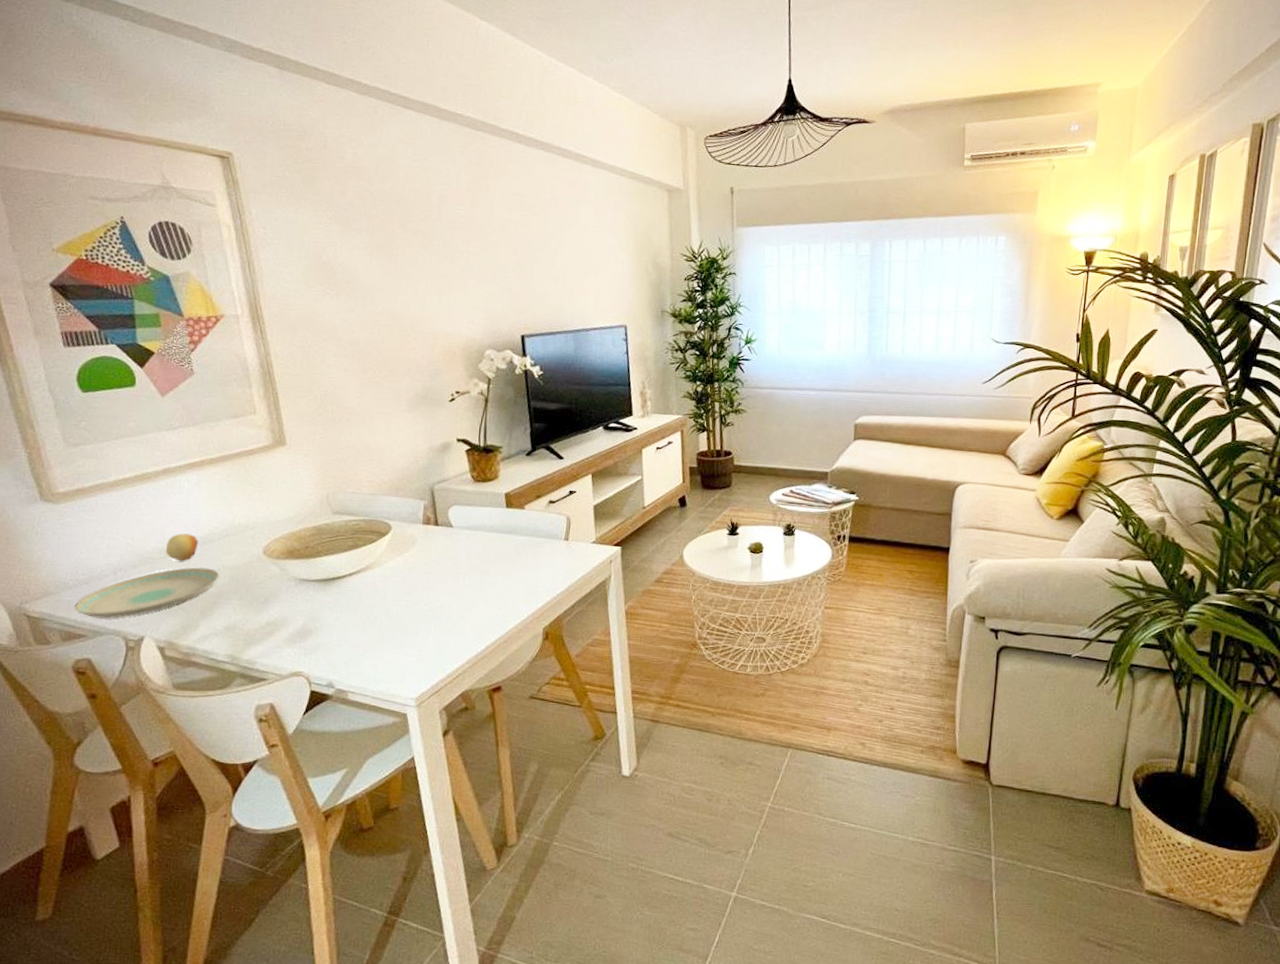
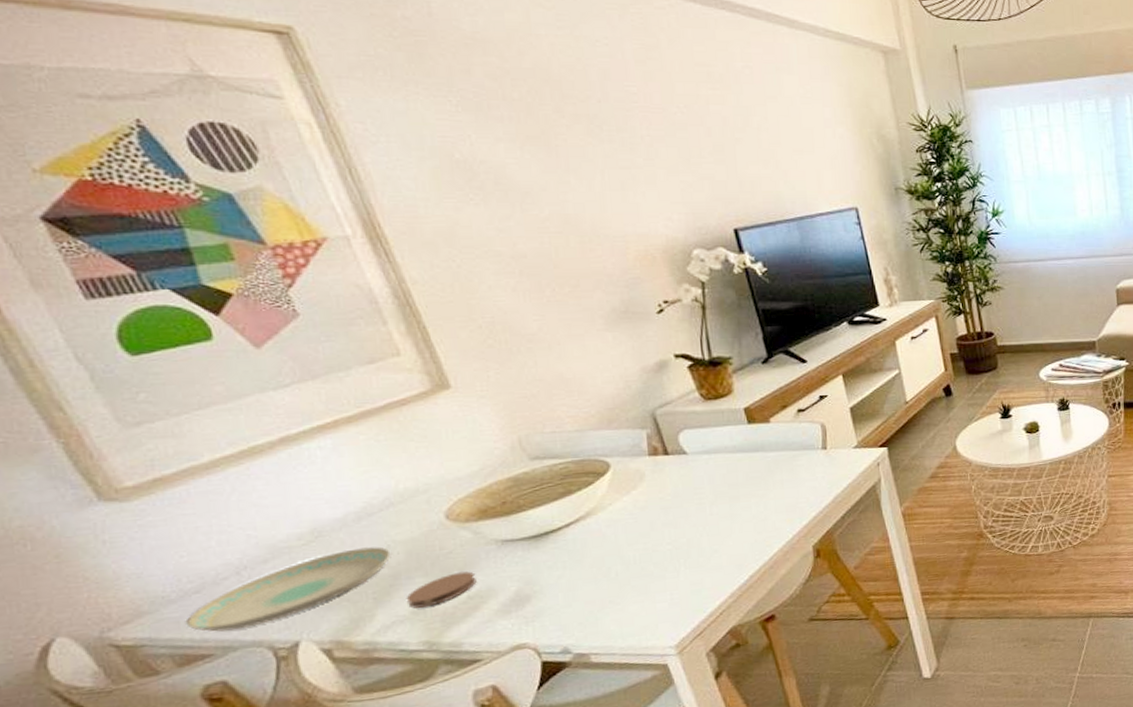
fruit: present [165,533,199,561] -> none [306,510,353,545]
coaster: none [223,600,276,626] -> present [406,571,477,609]

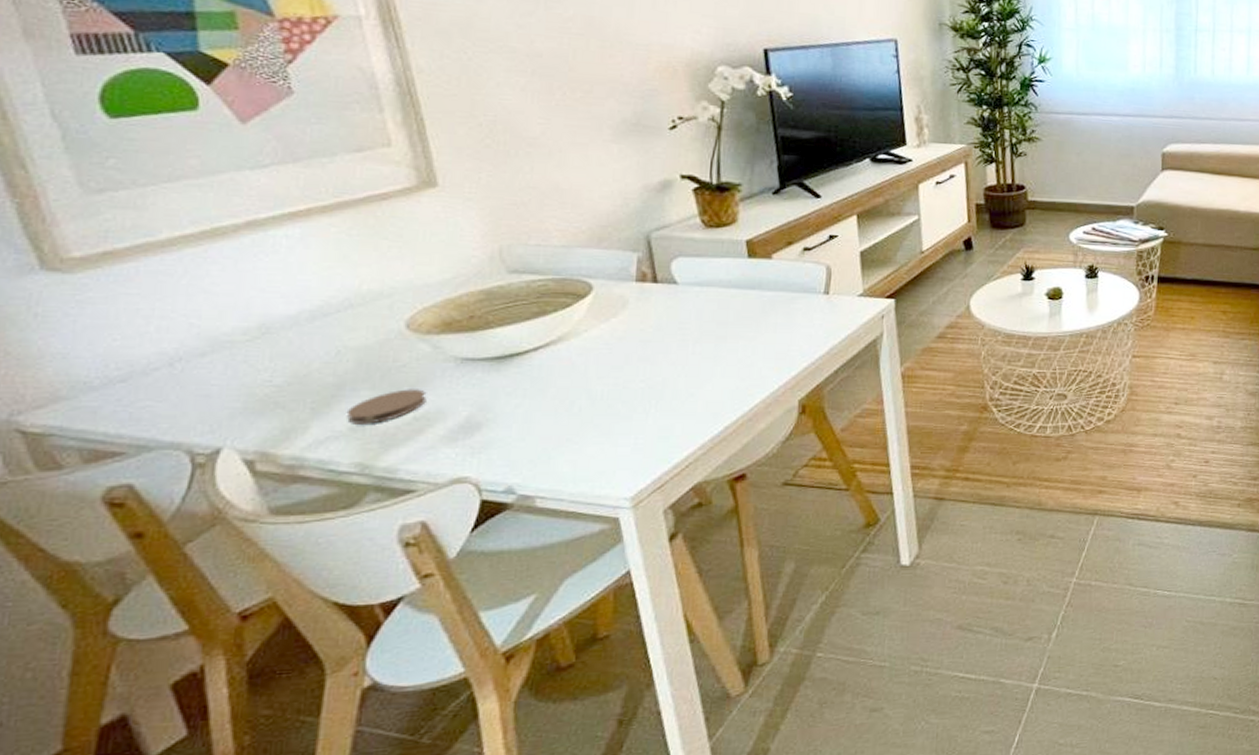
plate: present [187,547,391,632] -> none [105,351,340,428]

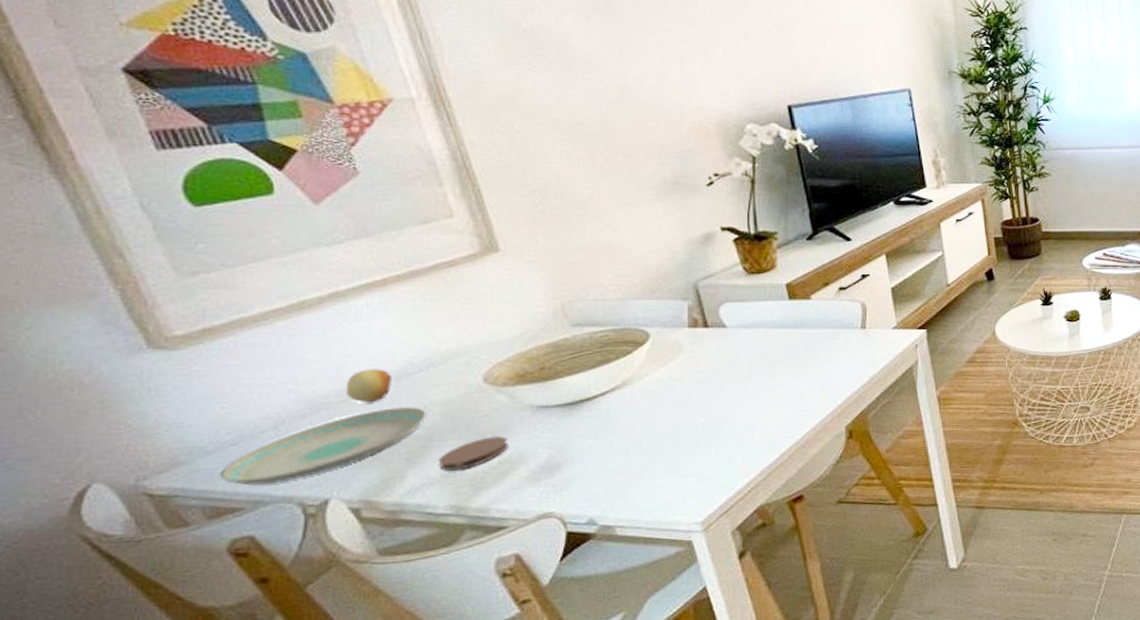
plate: none [105,351,340,428] -> present [221,407,427,486]
fruit: none [252,306,306,343] -> present [345,369,393,402]

